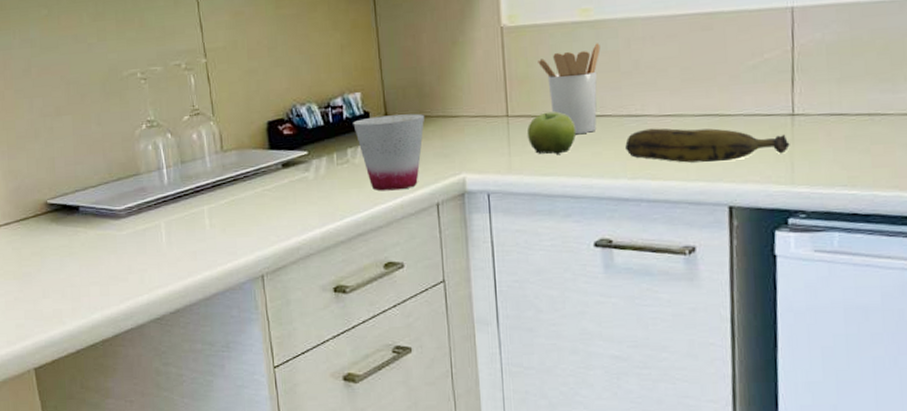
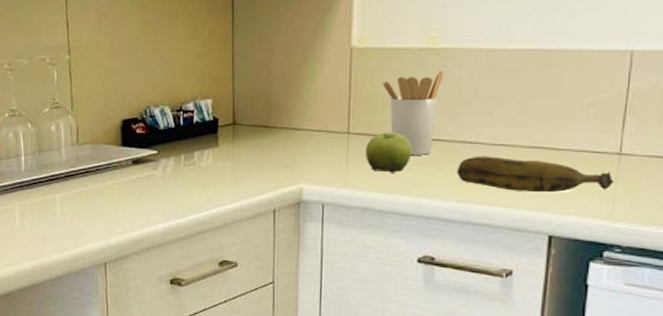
cup: present [353,113,425,191] -> none [202,123,271,194]

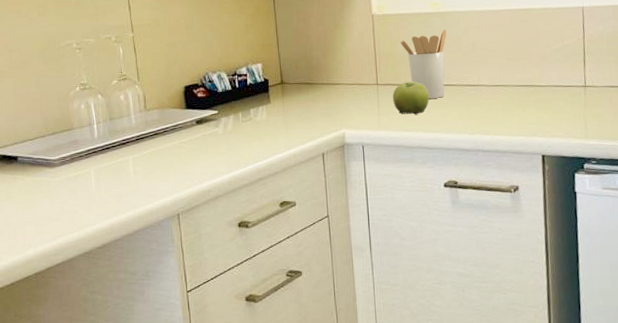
banana: present [457,156,614,193] -> none [466,95,584,122]

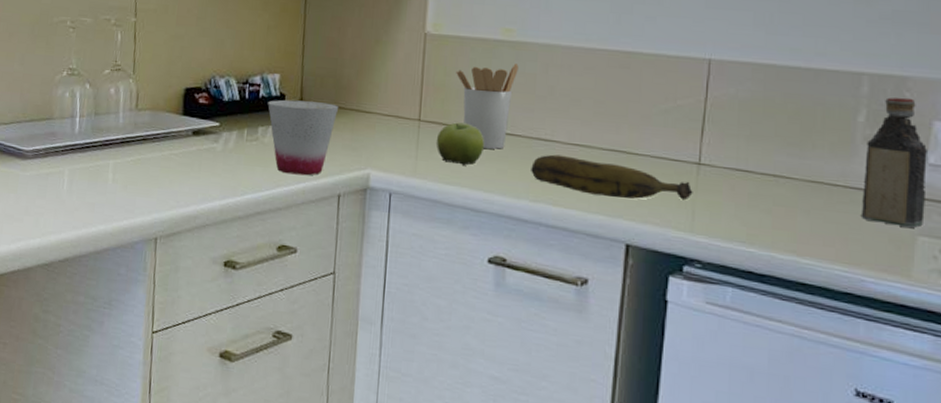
cup: none [255,81,313,144] -> present [268,100,339,176]
banana: none [466,95,584,122] -> present [531,154,693,201]

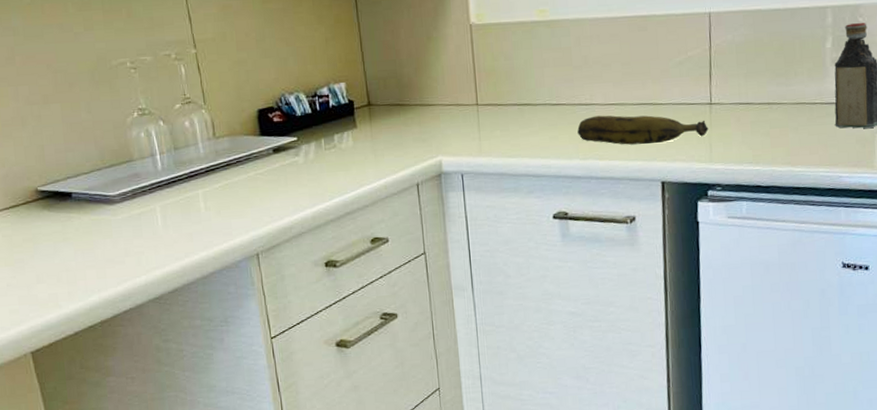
cup: present [268,100,339,176] -> none [339,102,405,173]
fruit: present [437,122,485,166] -> none [495,100,536,139]
utensil holder: present [456,63,519,149] -> none [502,40,556,120]

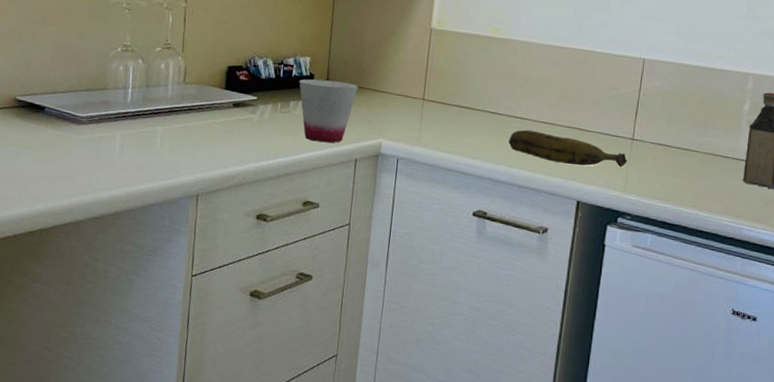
cup: none [339,102,405,173] -> present [299,79,359,143]

